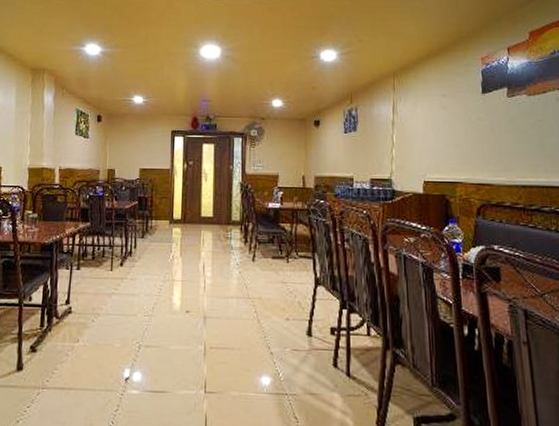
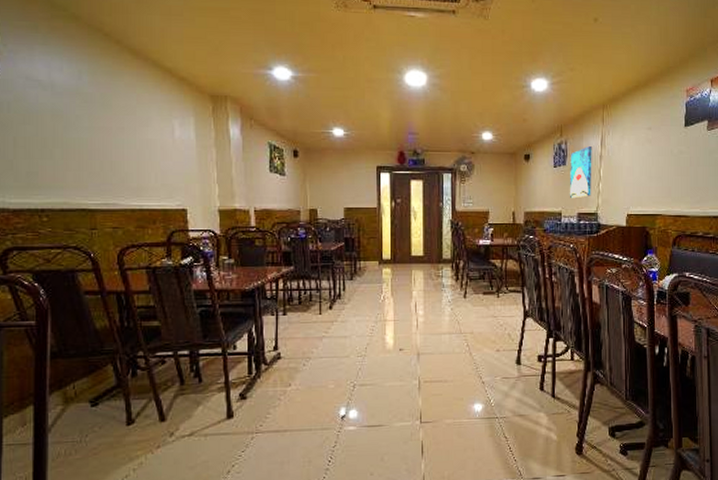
wall art: none [361,113,385,164] -> present [569,146,592,199]

